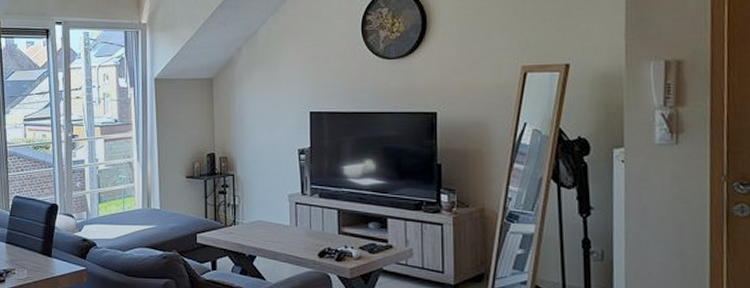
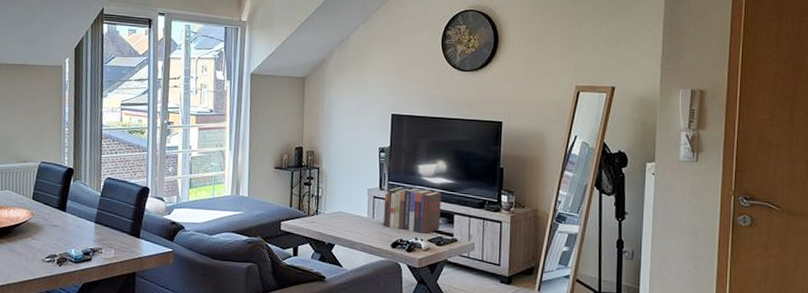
books: none [308,190,372,242] -> present [384,186,441,235]

